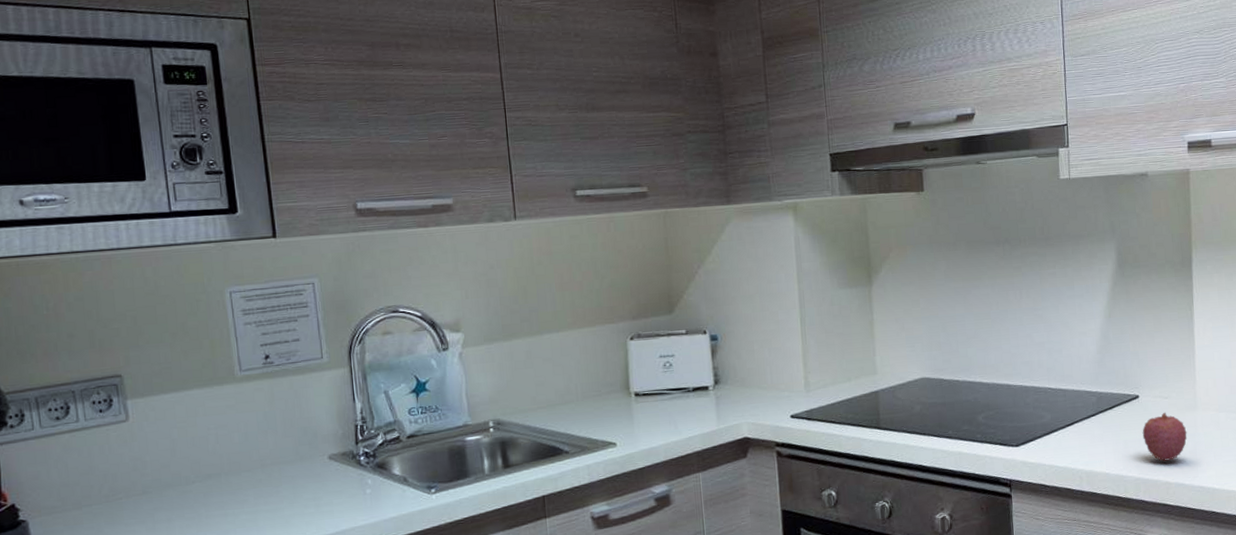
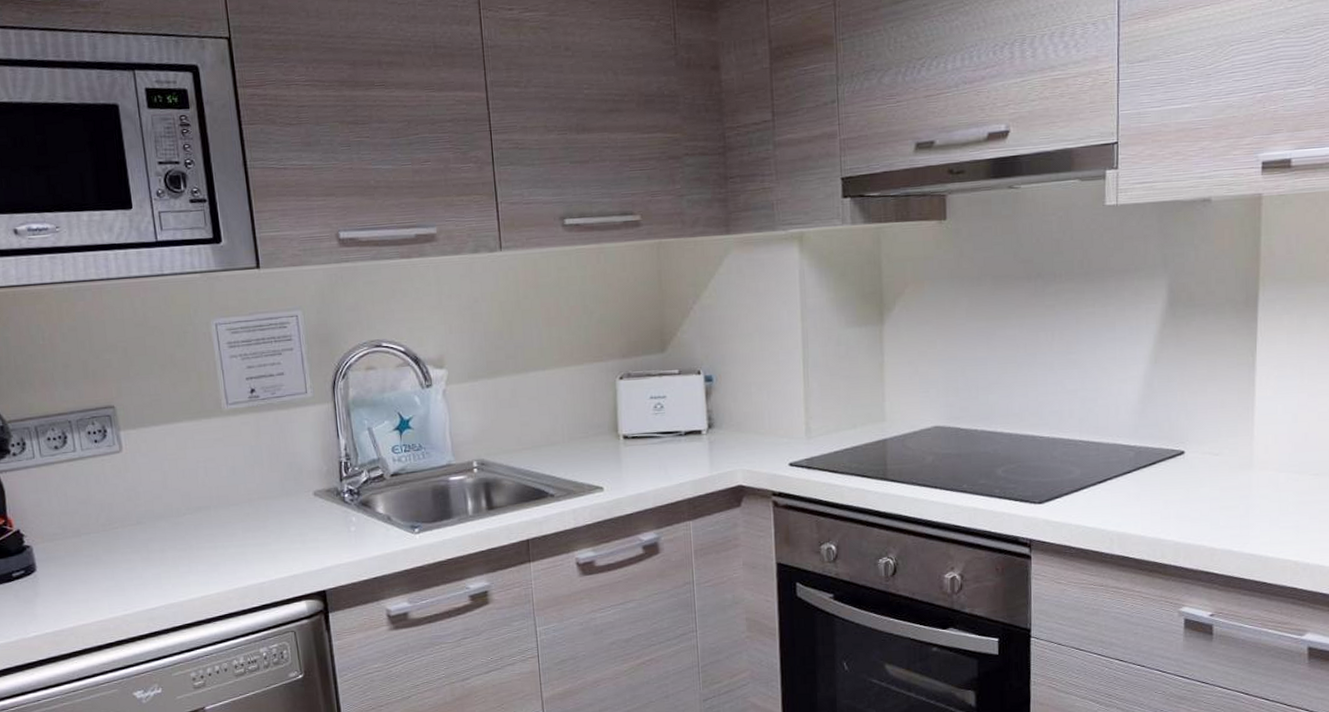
fruit: present [1142,412,1188,461] -> none [1186,470,1239,525]

